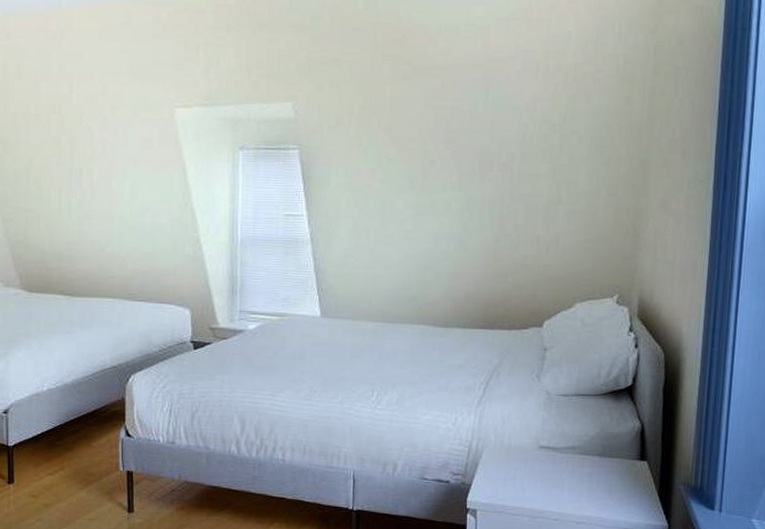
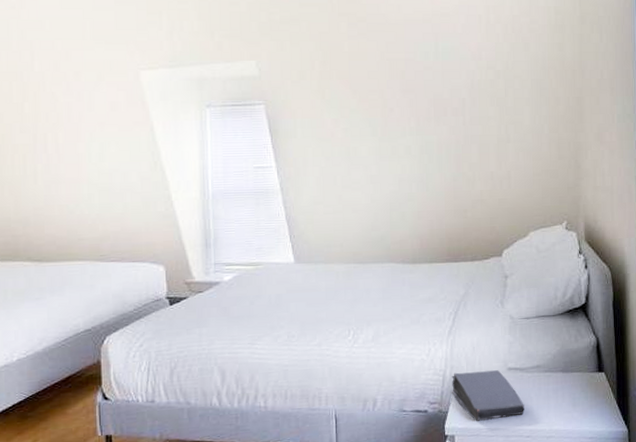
book: none [476,445,555,498] -> present [451,370,524,421]

